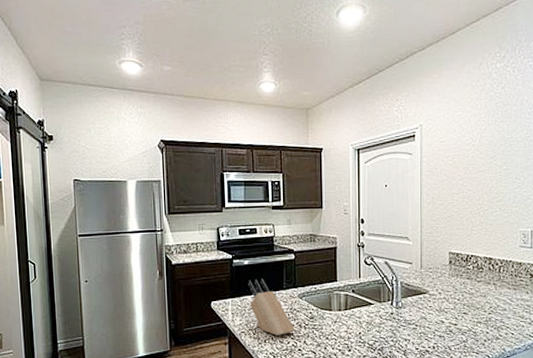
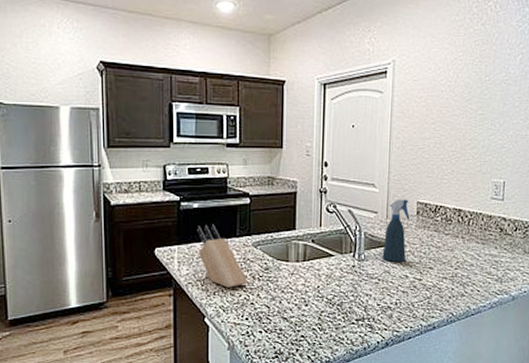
spray bottle: none [418,250,443,309] -> present [382,199,410,262]

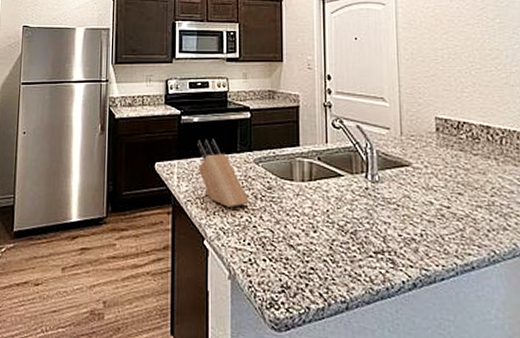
spray bottle: present [382,199,410,262] -> none [399,114,428,185]

